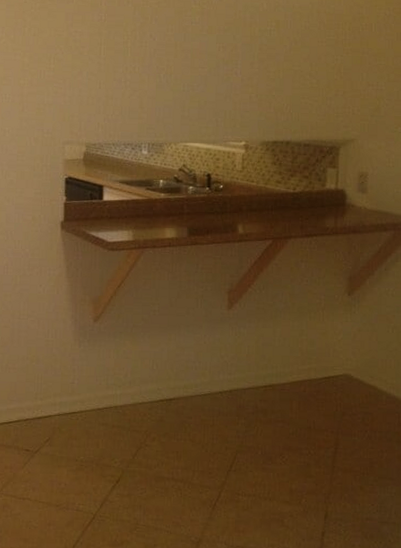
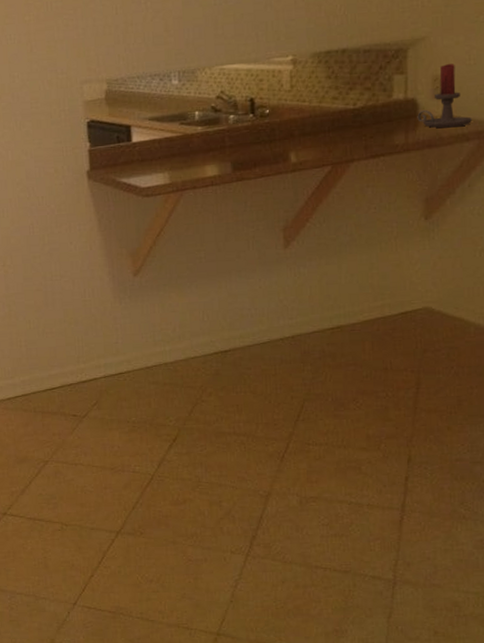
candle holder: none [345,164,390,218] -> present [417,64,473,128]

